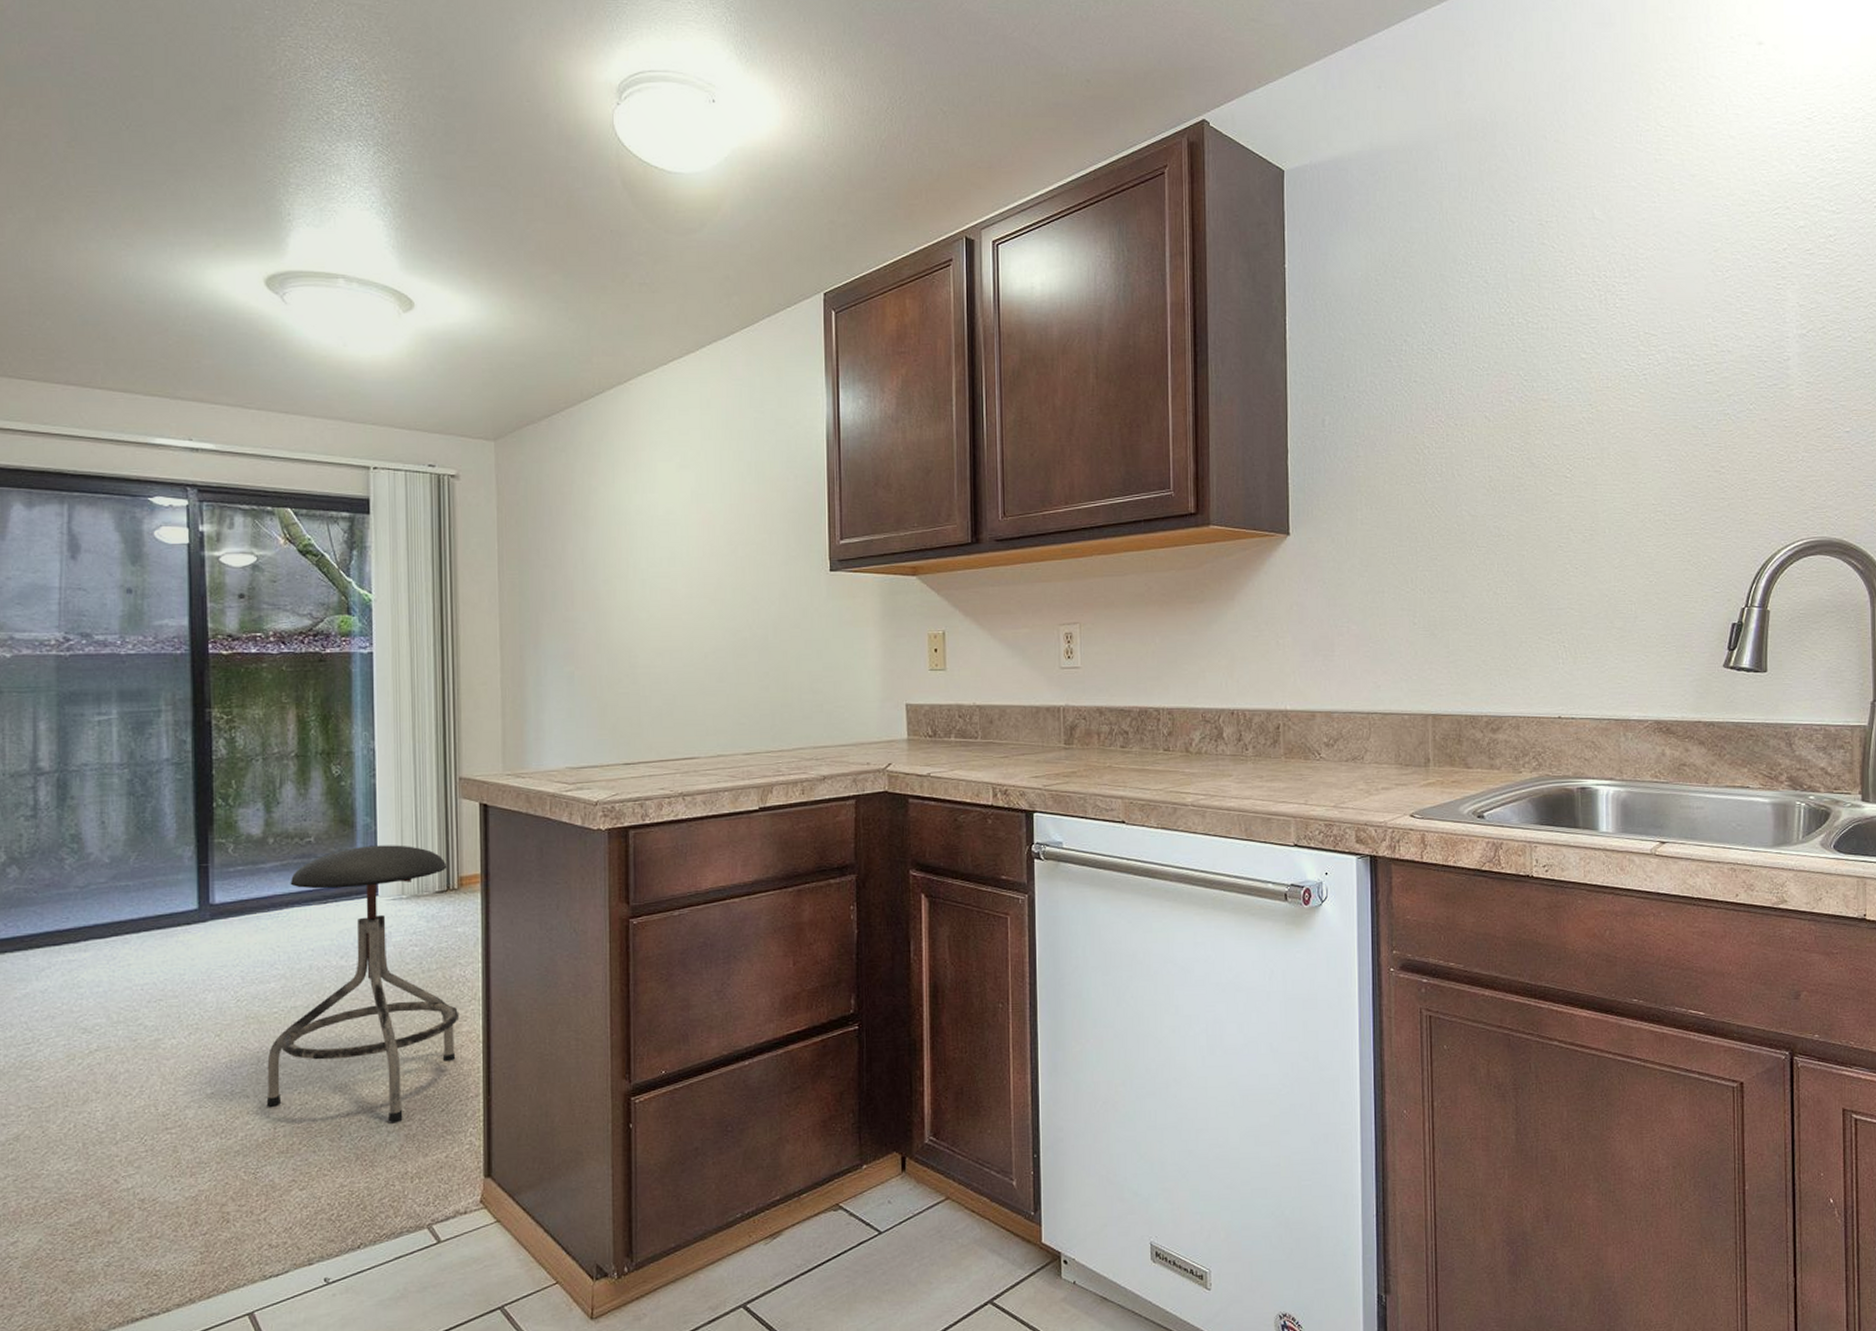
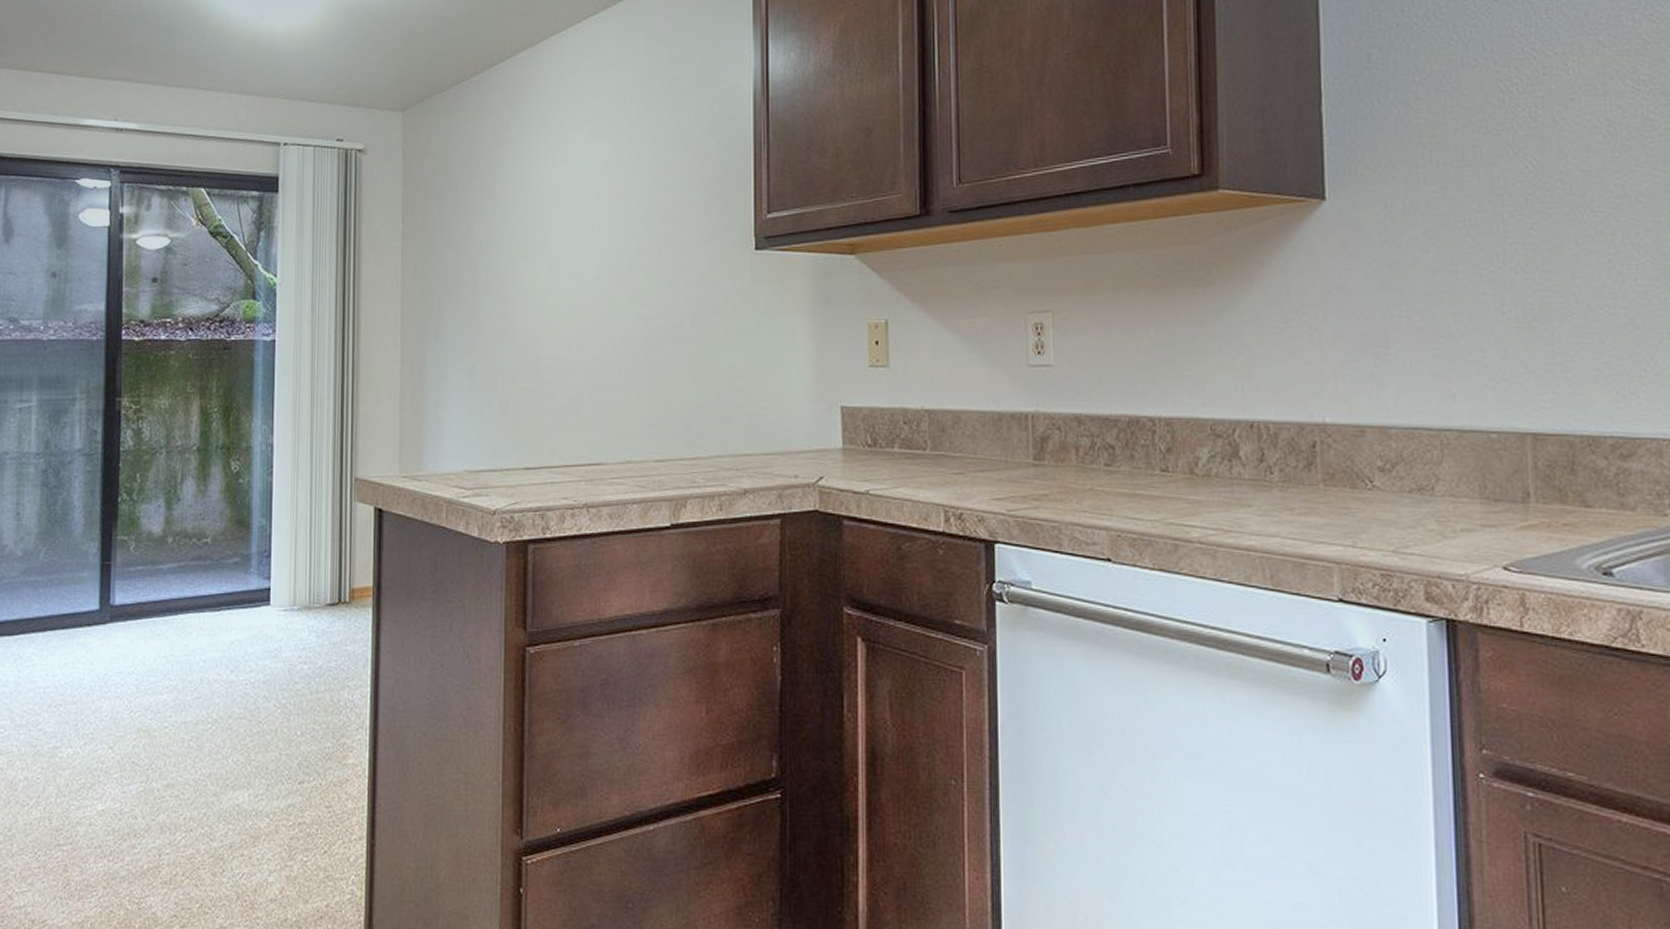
stool: present [266,845,460,1122] -> none [153,550,346,860]

